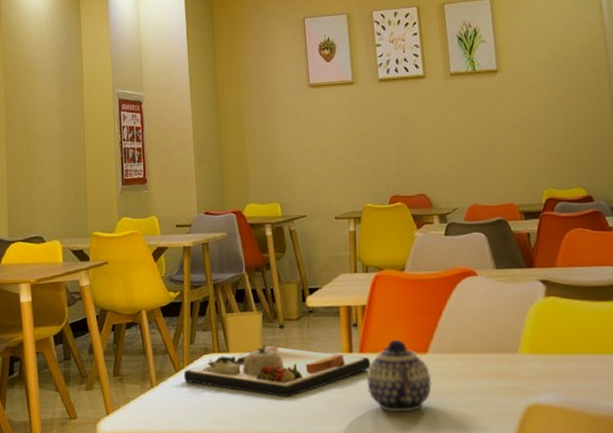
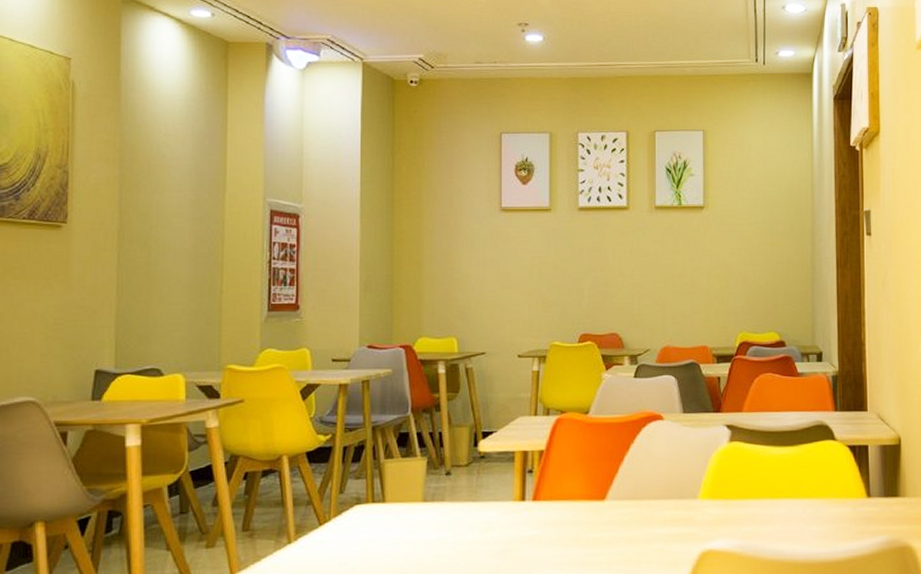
dinner plate: present [183,345,370,398] -> none [328,493,543,550]
teapot: present [366,340,432,413] -> none [538,487,607,563]

